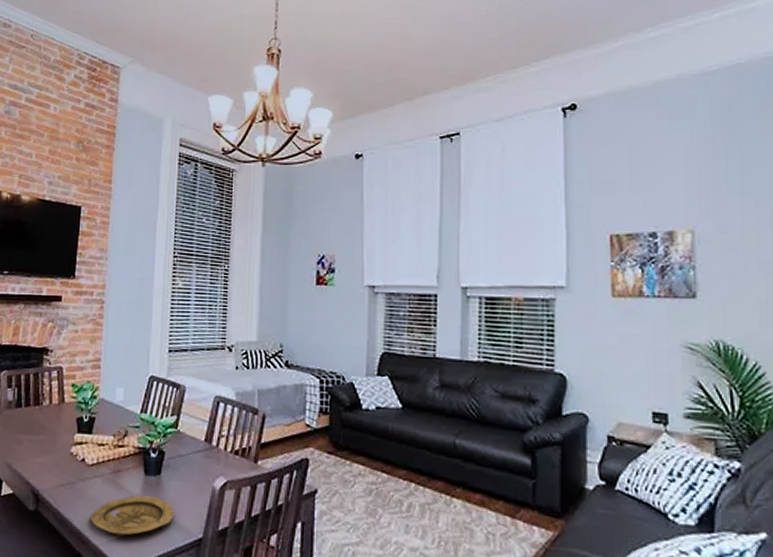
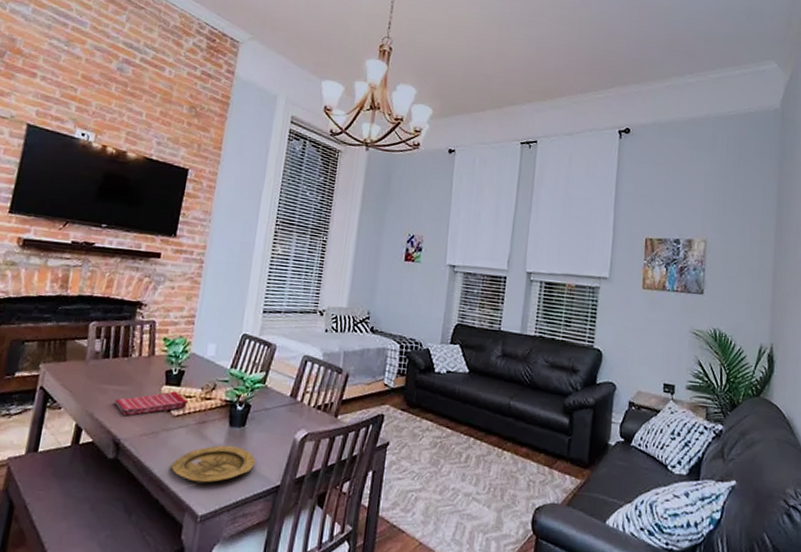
dish towel: none [30,439,102,467] -> present [114,391,189,417]

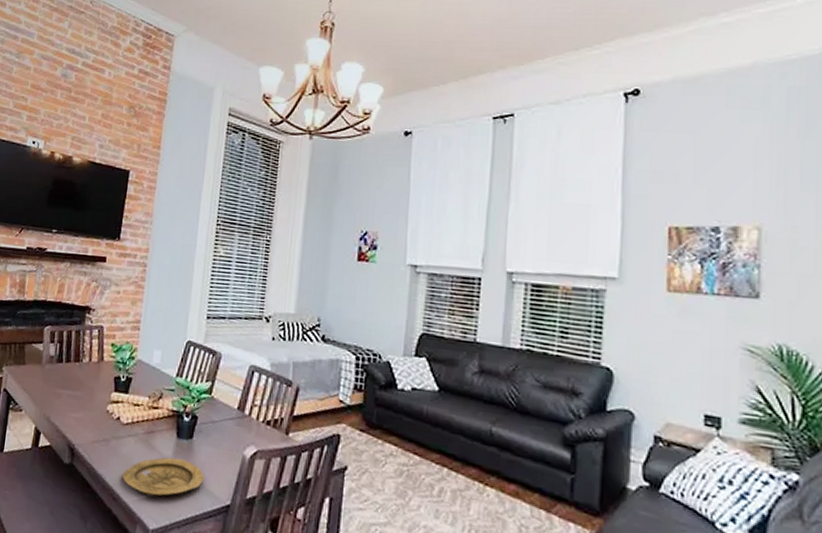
dish towel: present [114,391,189,417] -> none [68,398,137,422]

